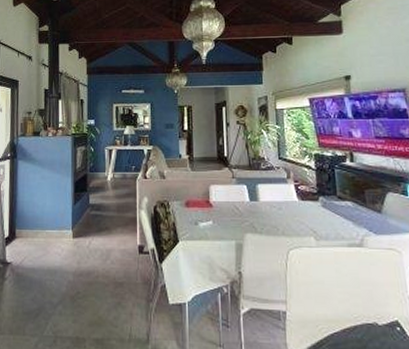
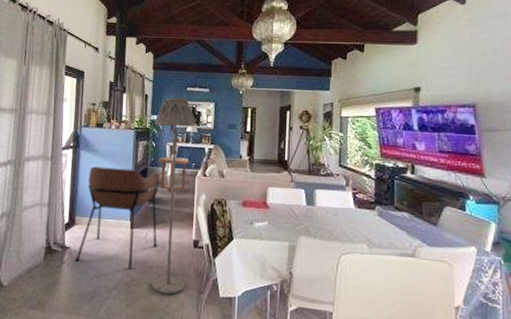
armchair: none [17,176,101,281] -> present [75,166,160,269]
floor lamp: none [92,101,134,306] -> present [151,98,196,295]
side table: none [98,161,129,197] -> present [159,156,189,192]

